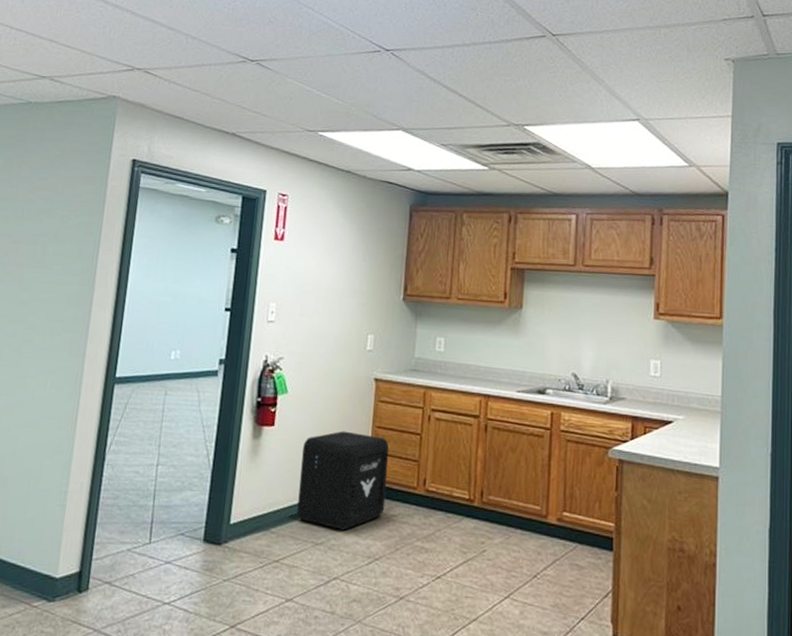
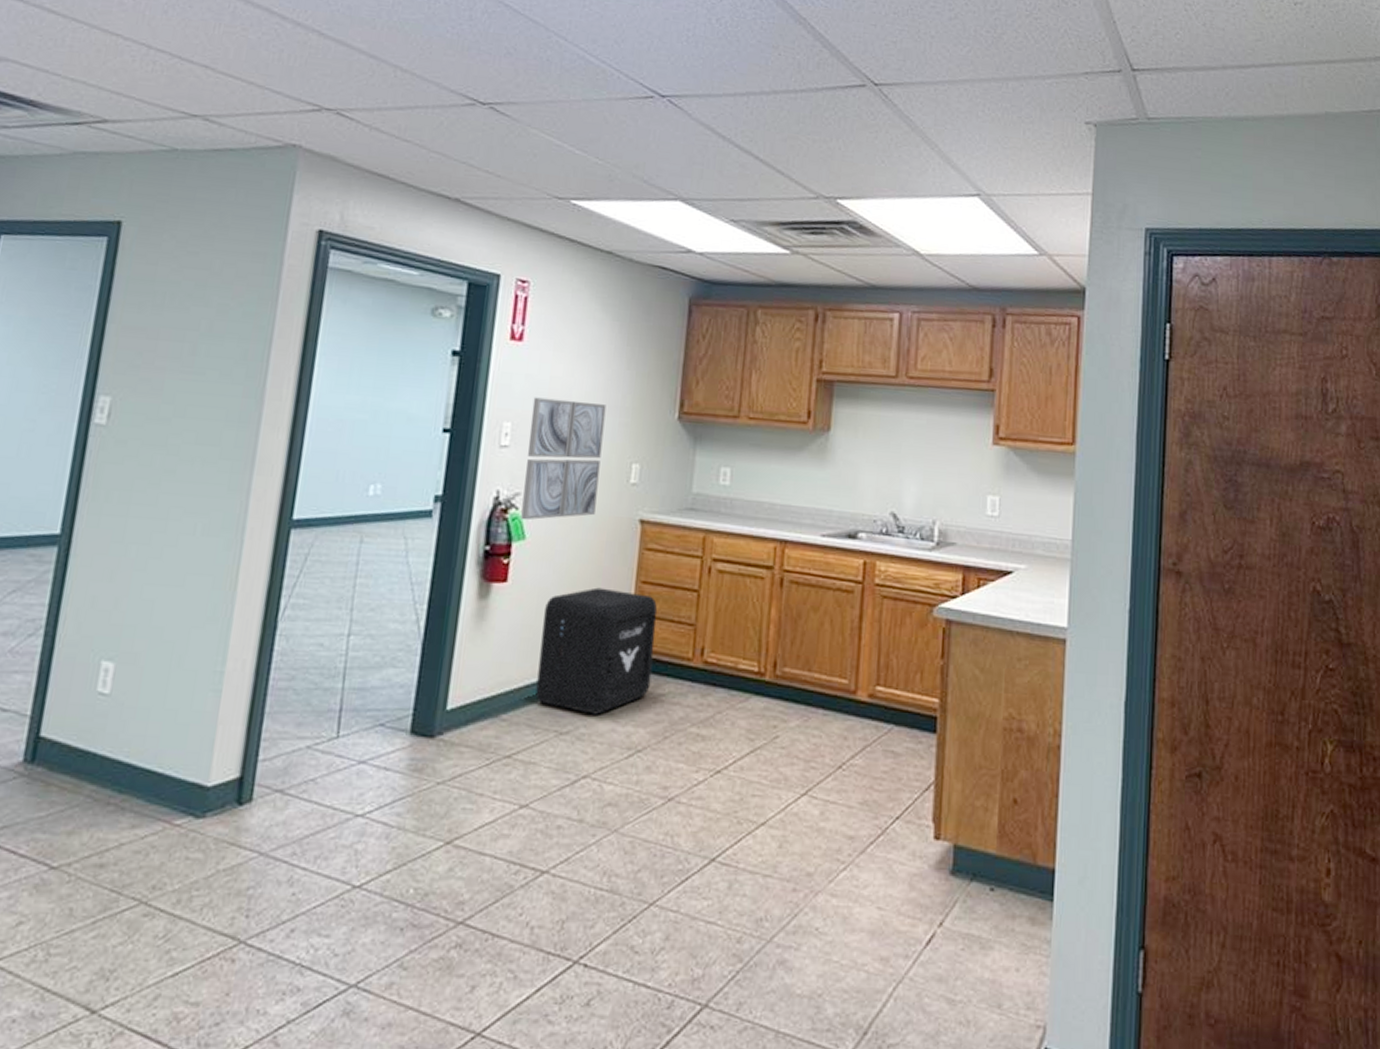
wall art: none [284,283,348,379] -> present [521,397,606,521]

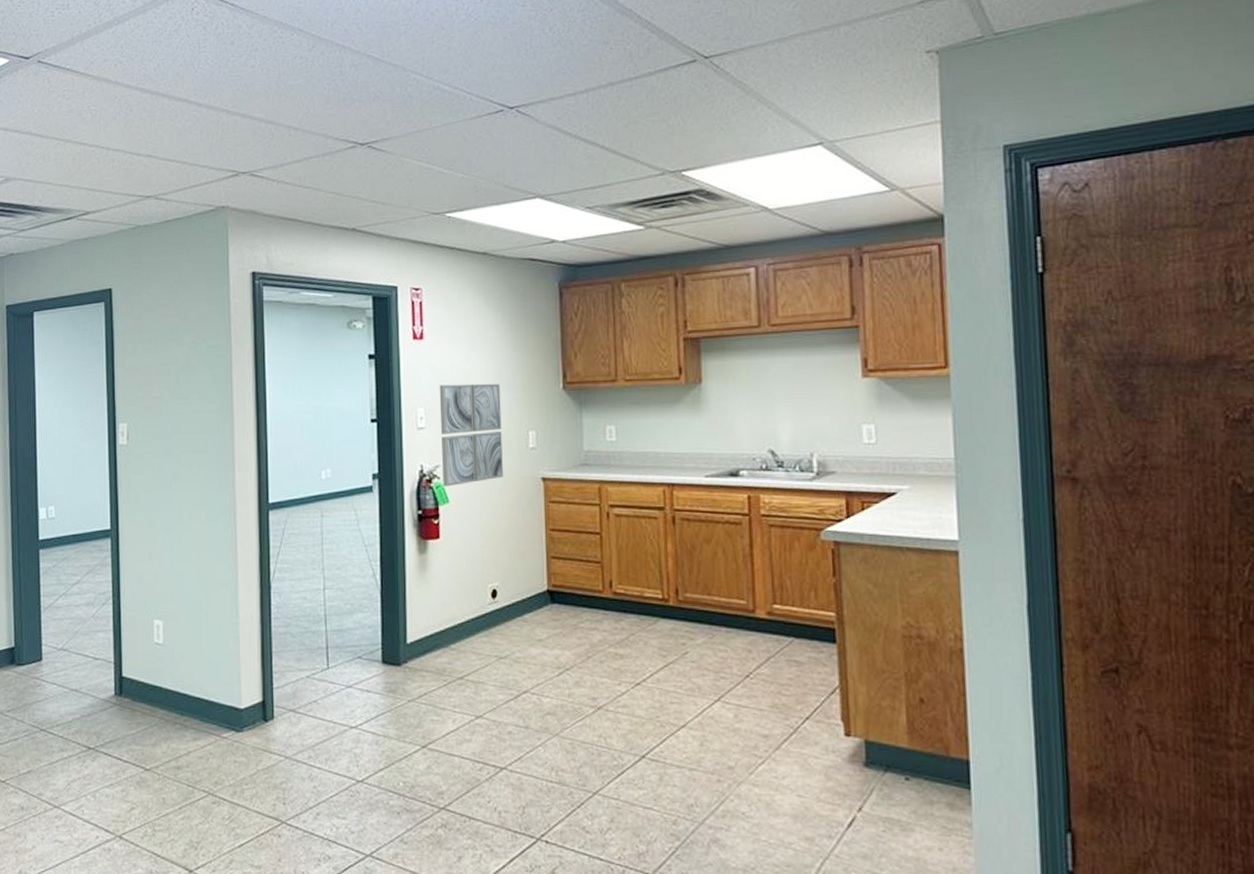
air purifier: present [535,587,658,715] -> none [473,537,570,642]

